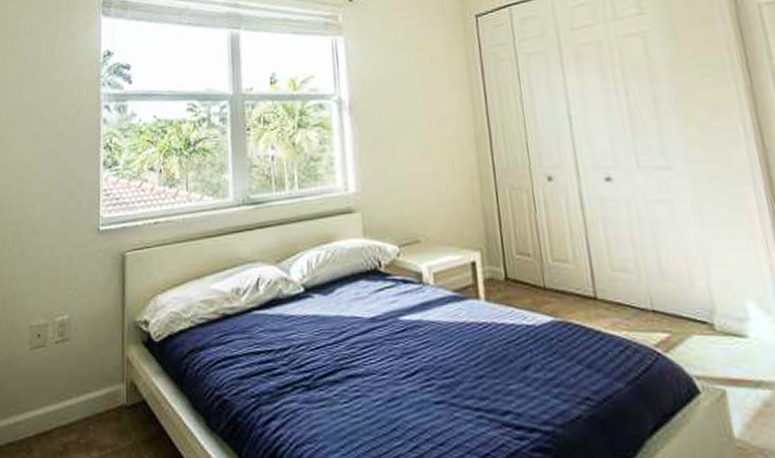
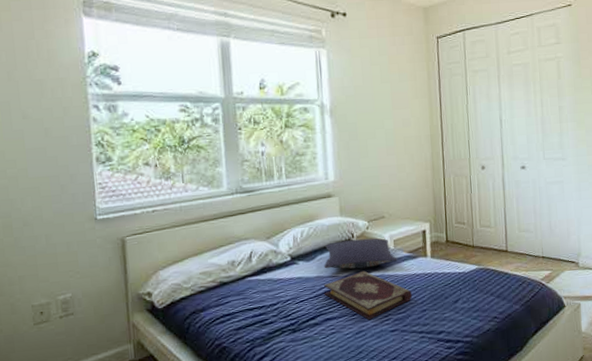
pillow: none [344,268,440,310] -> present [323,238,398,269]
book: none [344,312,463,382] -> present [323,270,413,320]

